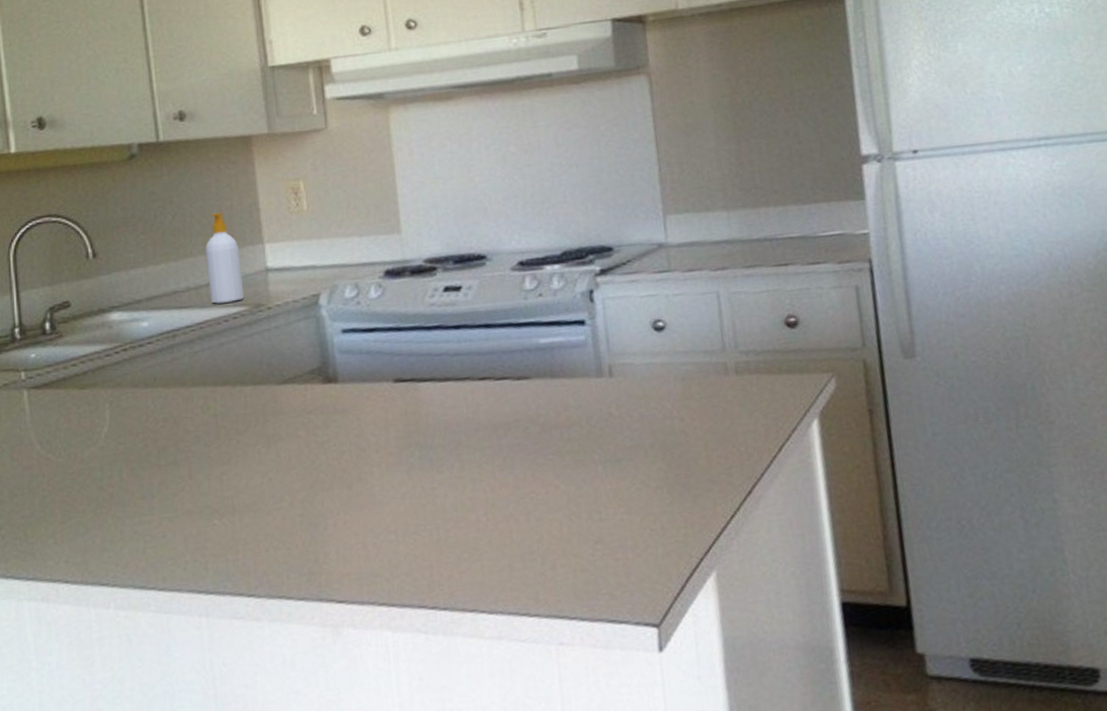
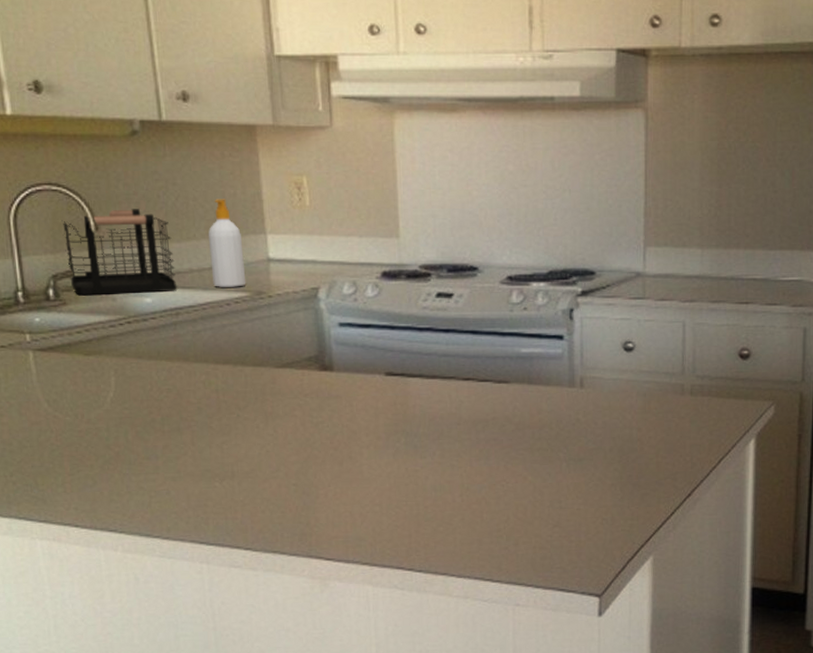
dish rack: none [60,231,173,326] -> present [61,209,177,296]

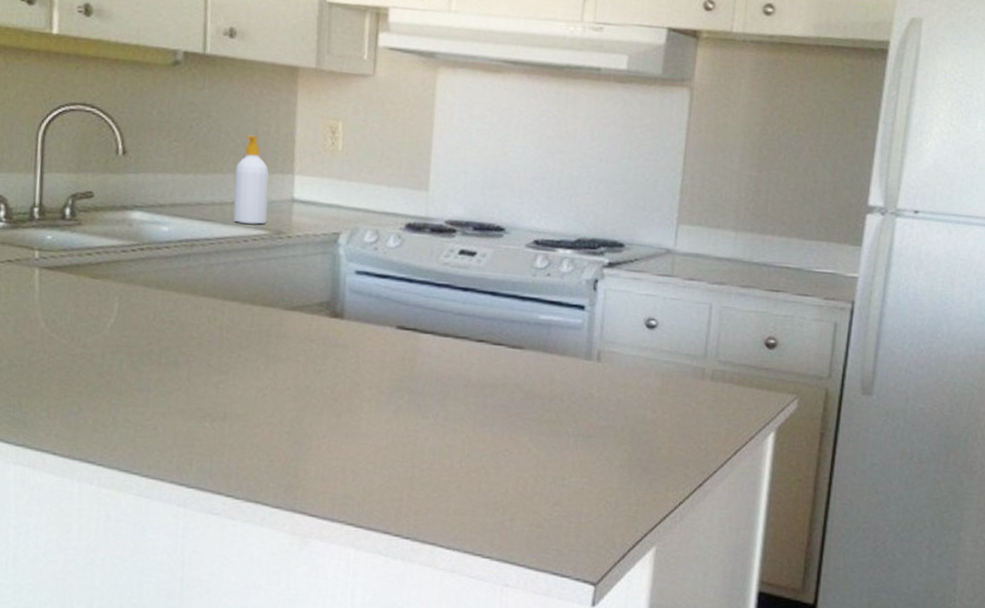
dish rack: present [61,209,177,296] -> none [88,136,198,222]

